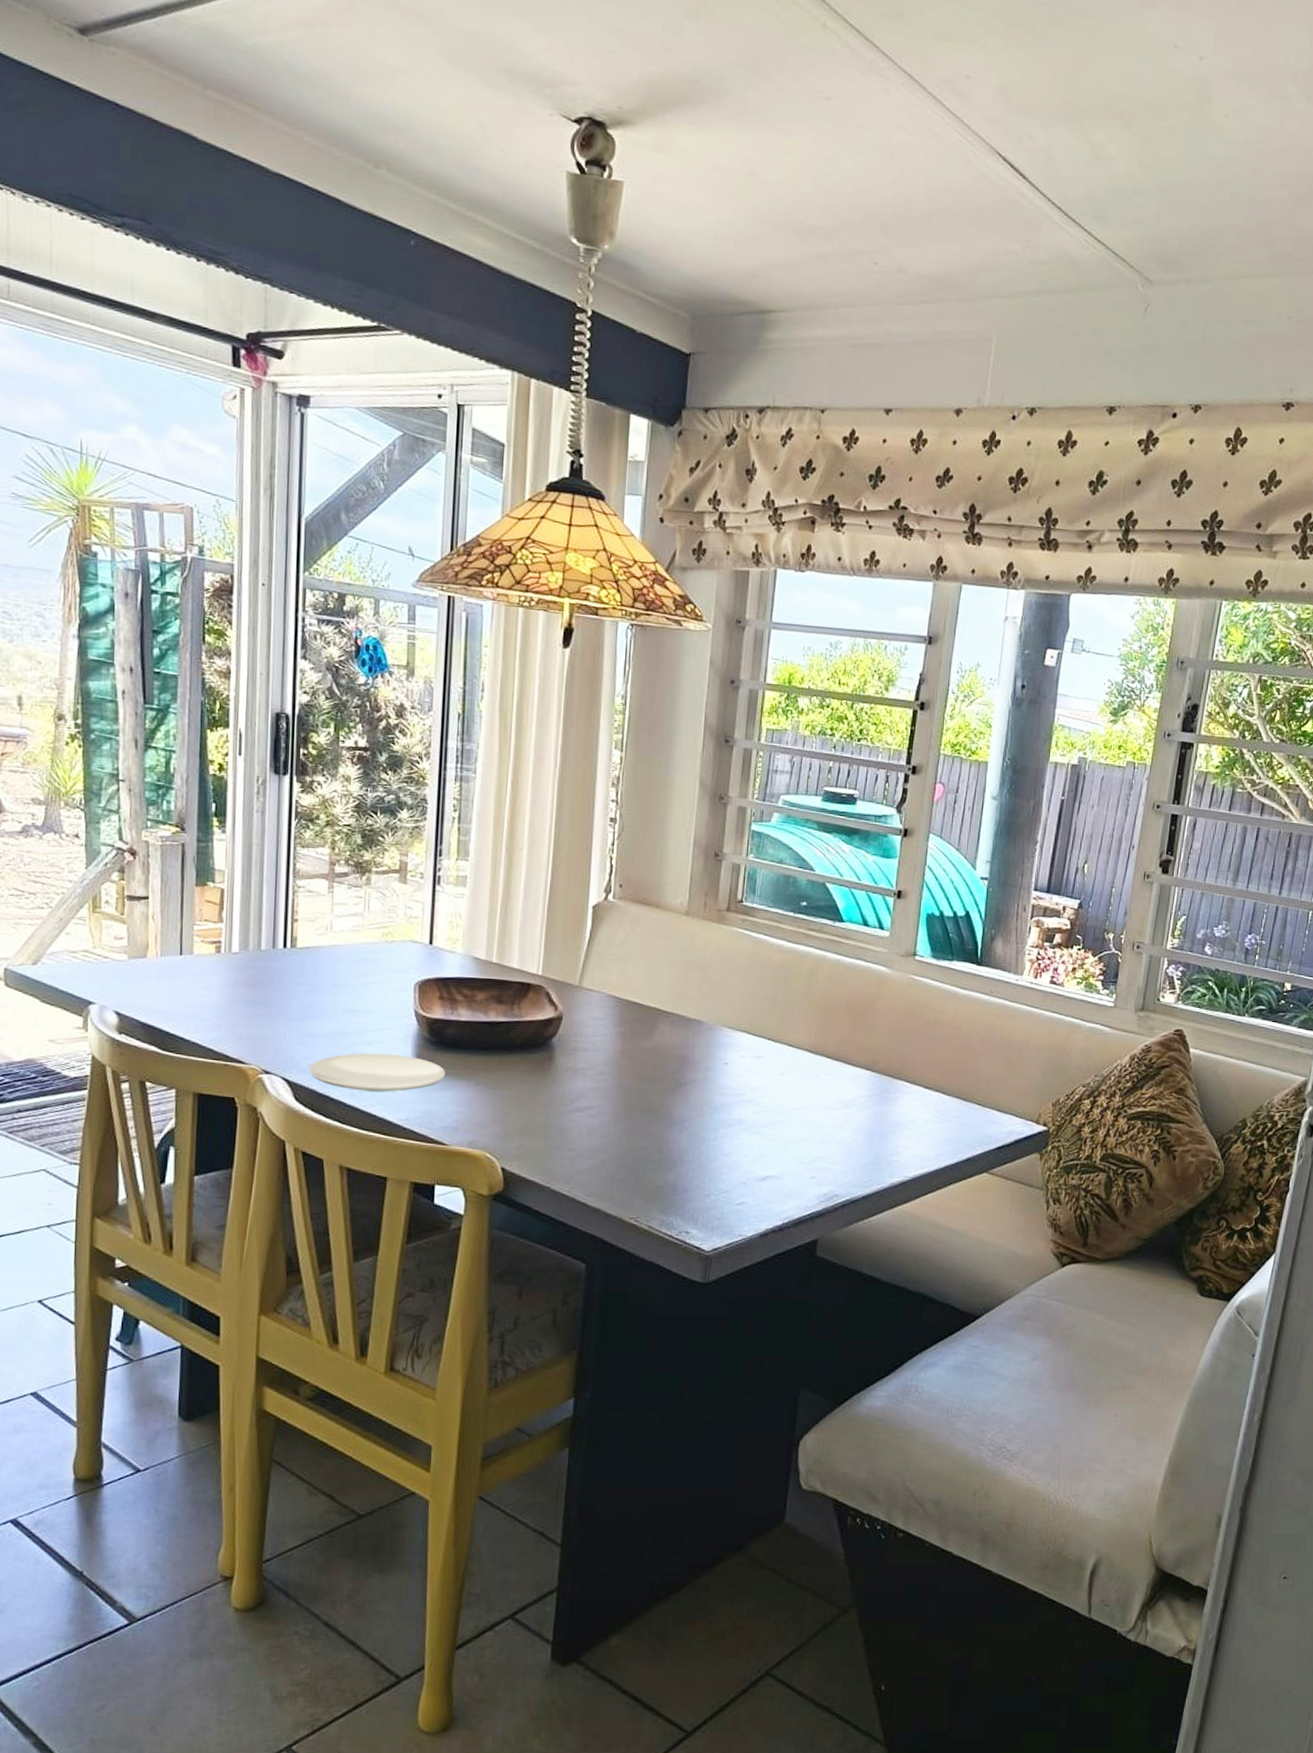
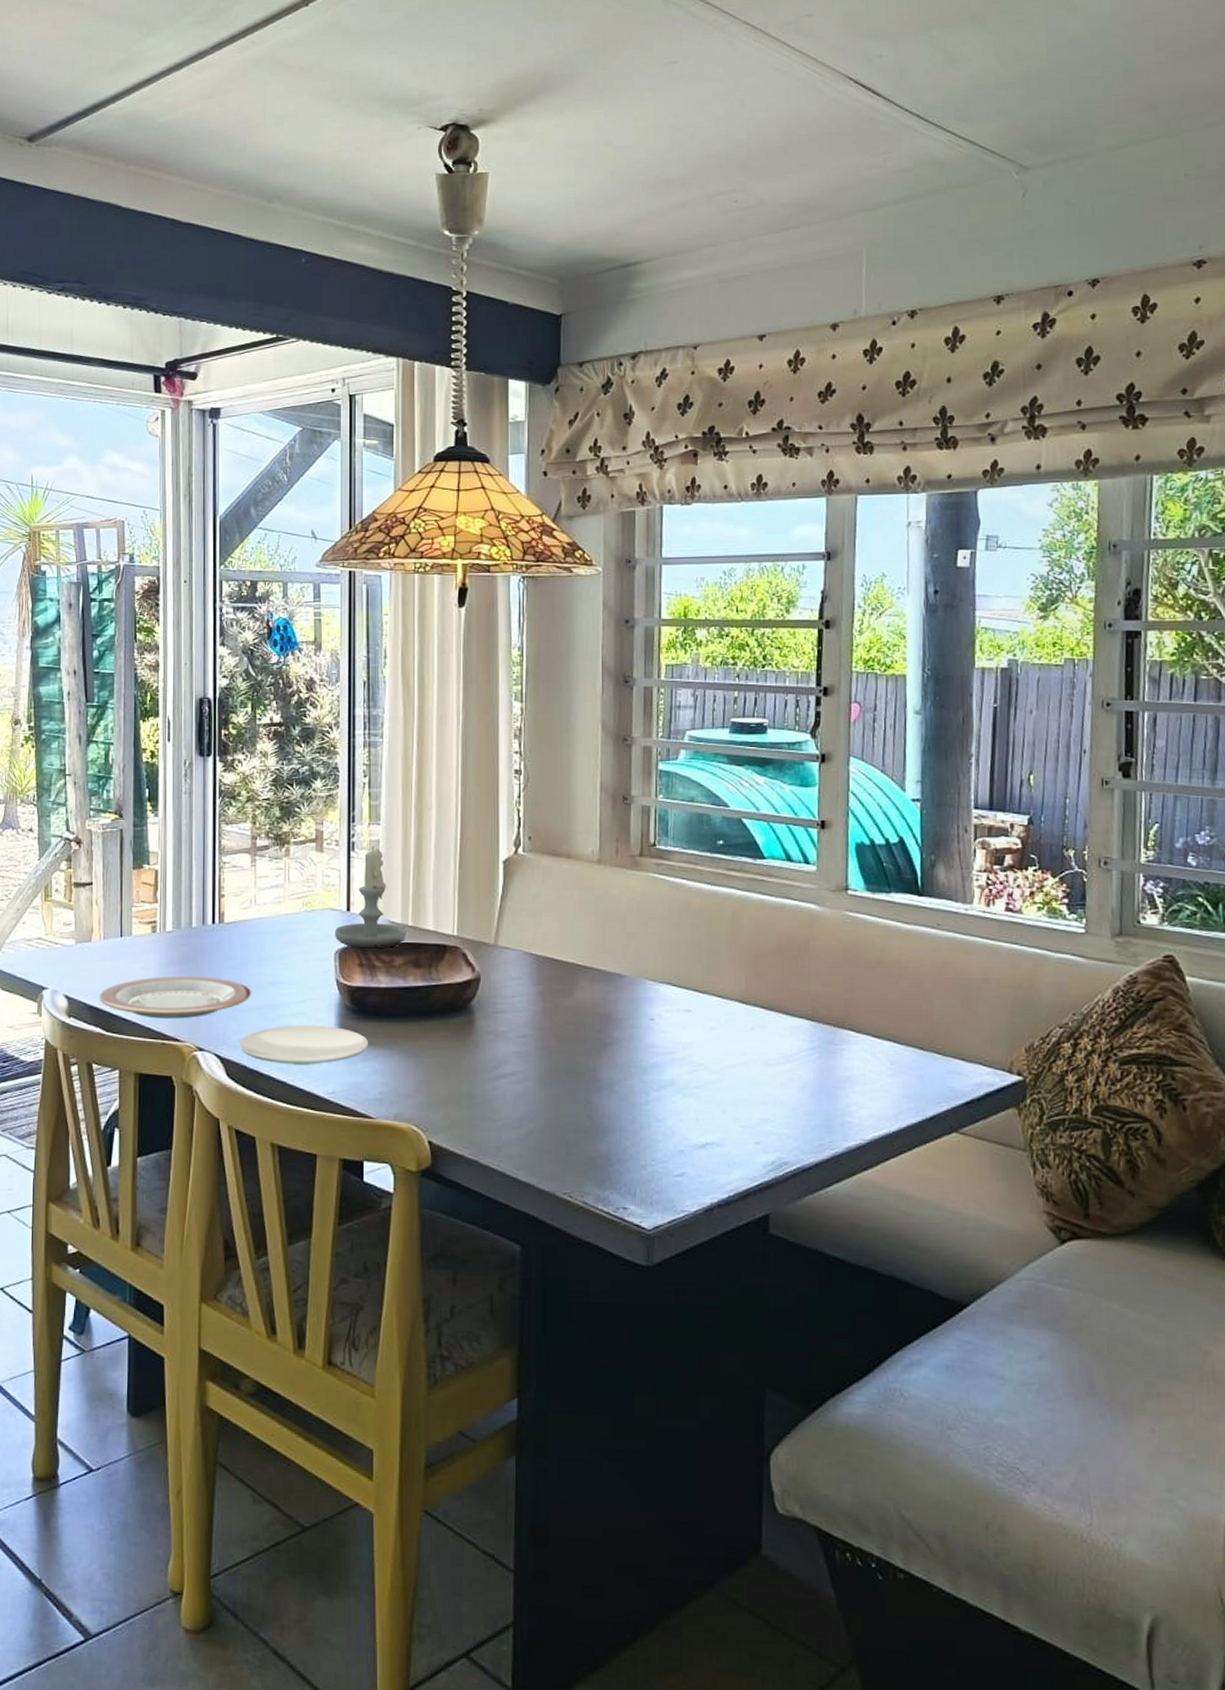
plate: none [154,997,324,1041] -> present [99,976,251,1019]
candle: none [414,881,490,984] -> present [334,845,406,950]

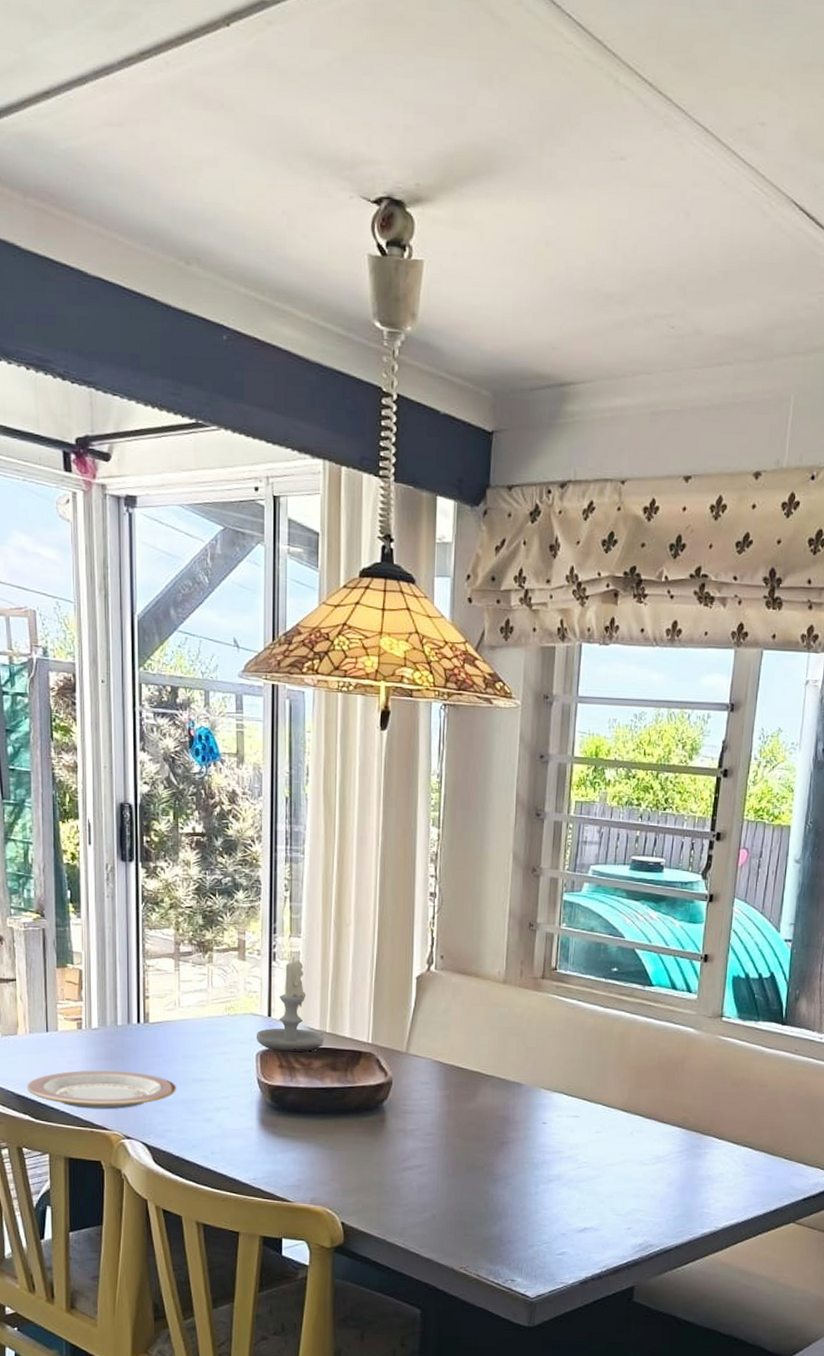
plate: present [239,1025,369,1065] -> none [165,1118,288,1154]

